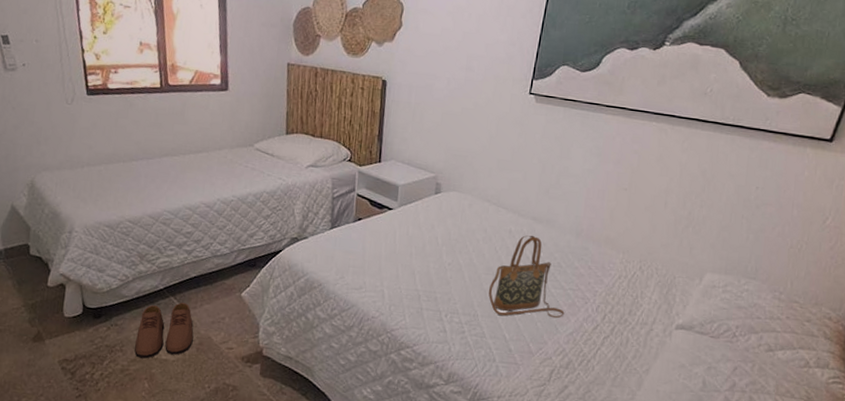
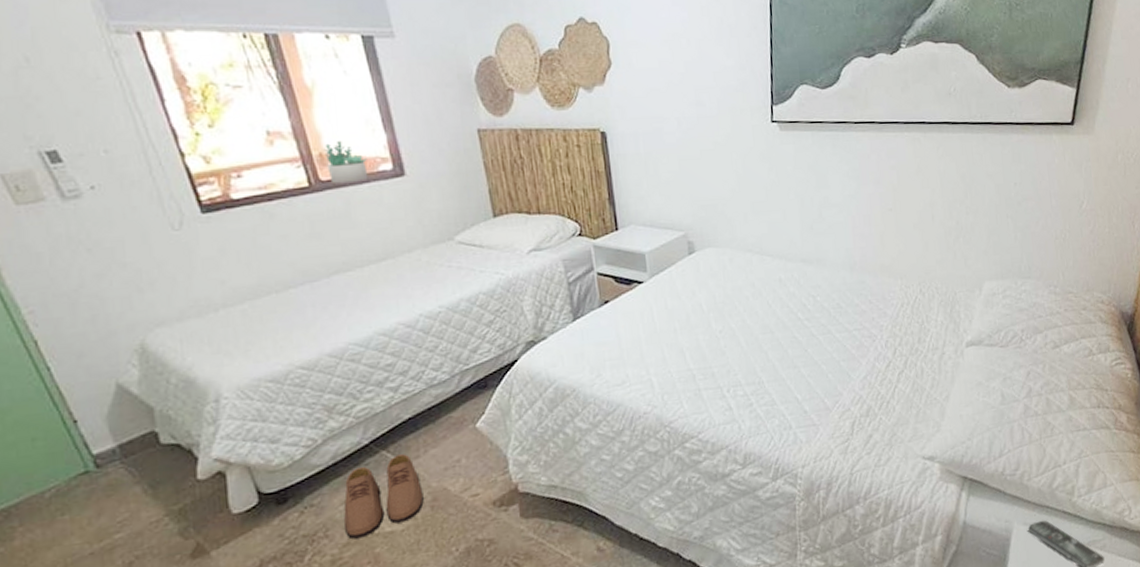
succulent plant: none [175,57,204,90] -> present [324,141,369,183]
handbag: present [488,235,565,319] -> none [769,279,854,377]

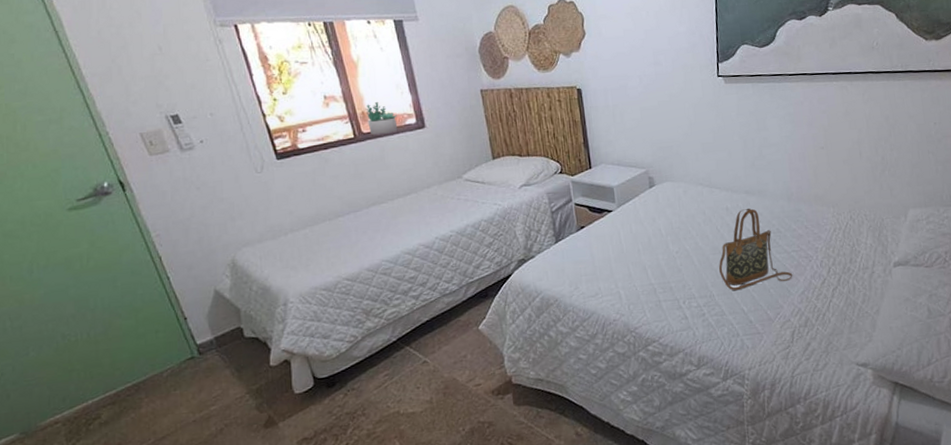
shoe: present [344,454,424,540] -> none [377,350,438,418]
handbag: none [769,279,854,377] -> present [718,208,793,291]

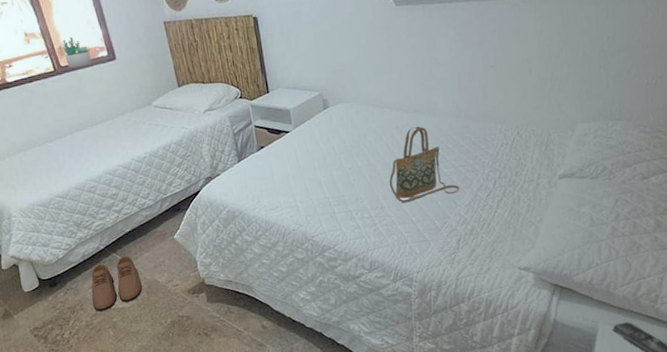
shoe: none [377,350,438,418] -> present [91,256,142,312]

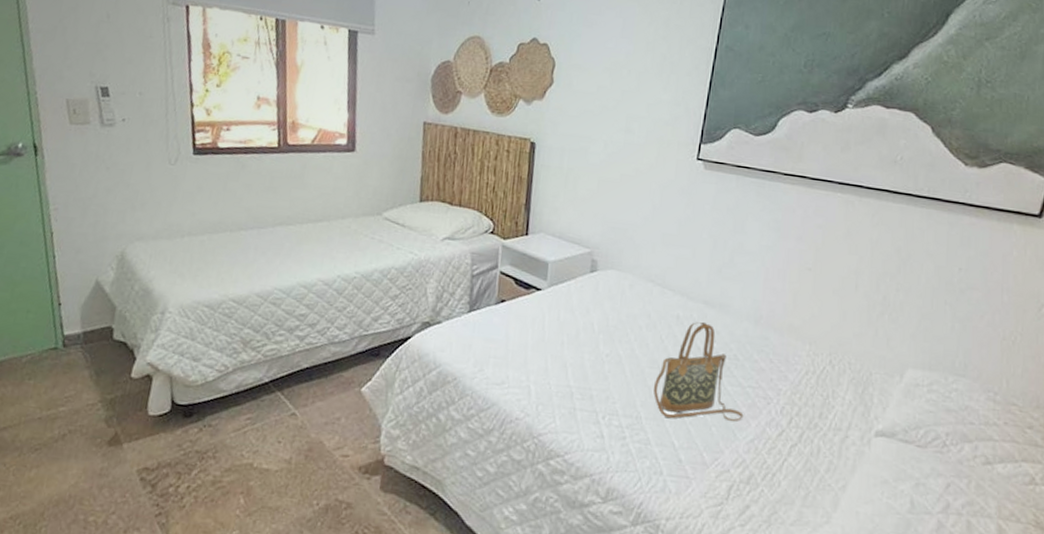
succulent plant: present [62,37,92,68] -> none [295,113,328,151]
shoe: present [91,256,142,312] -> none [230,399,302,468]

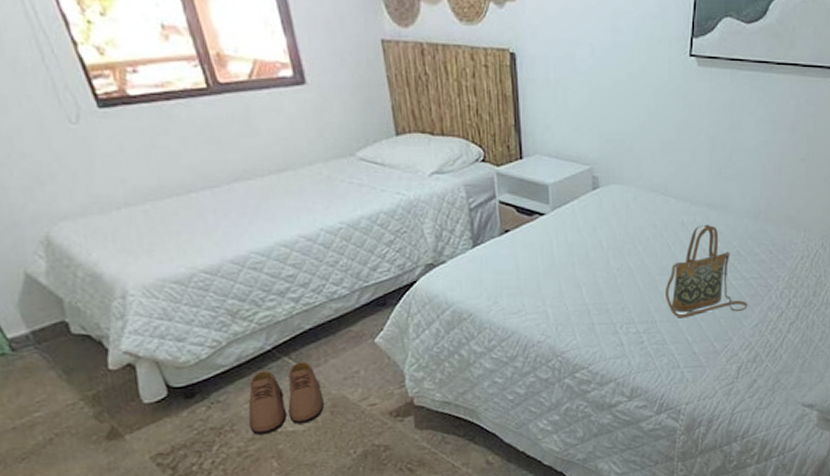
shoe: none [230,399,302,468] -> present [248,362,324,435]

